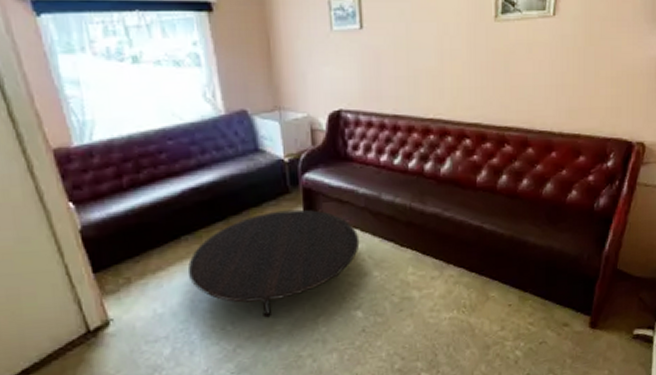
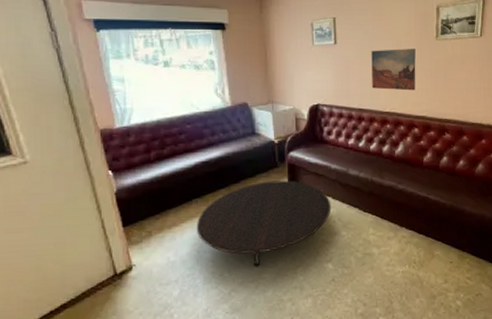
wall art: none [409,34,468,90] -> present [371,49,416,91]

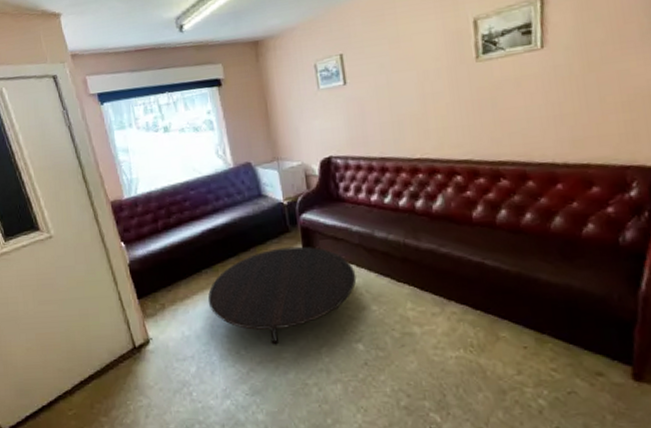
wall art: present [371,49,416,91] -> none [390,77,453,132]

